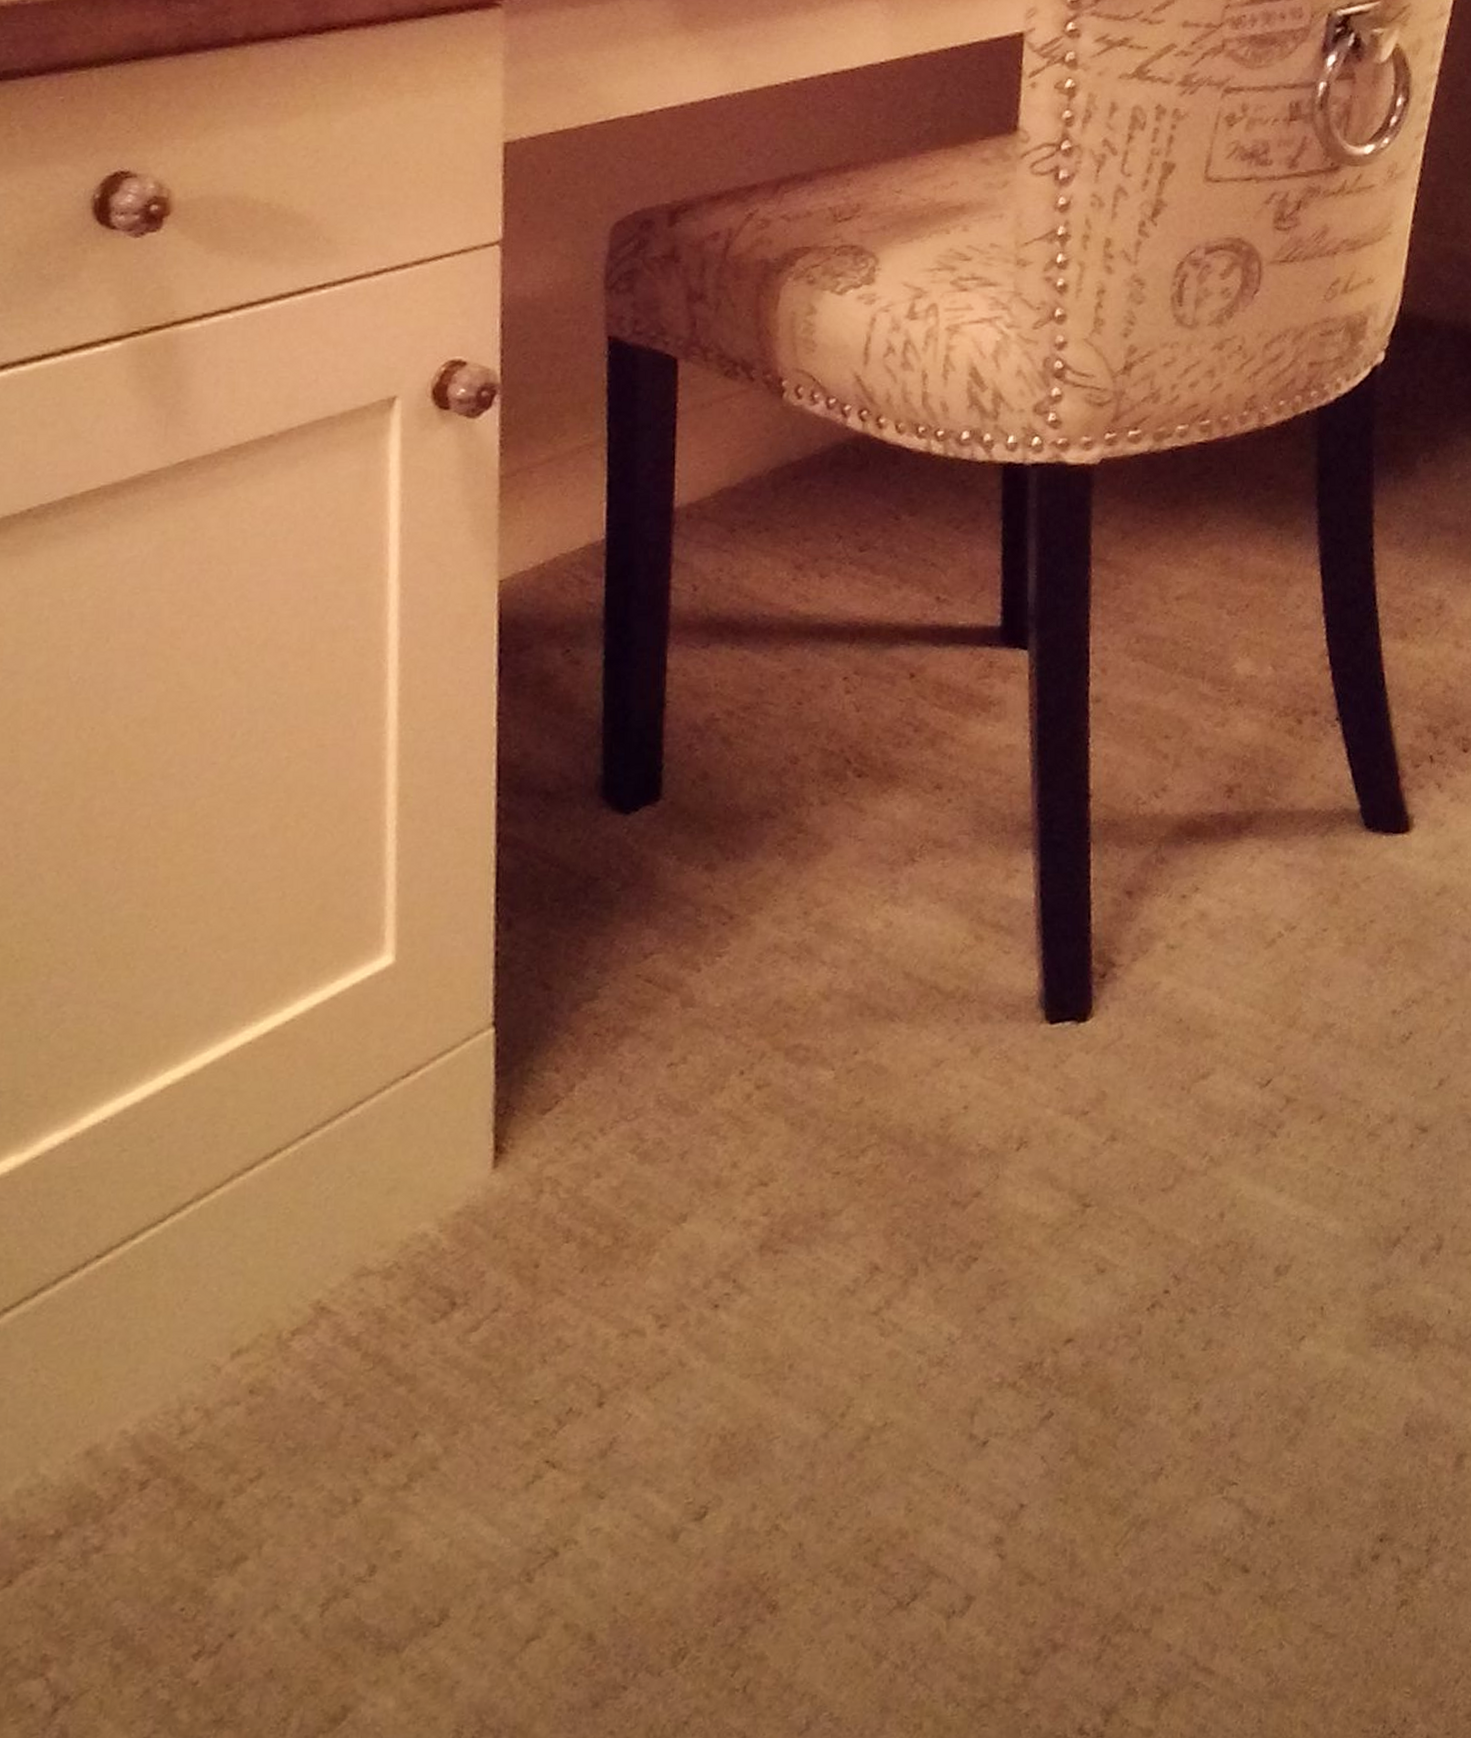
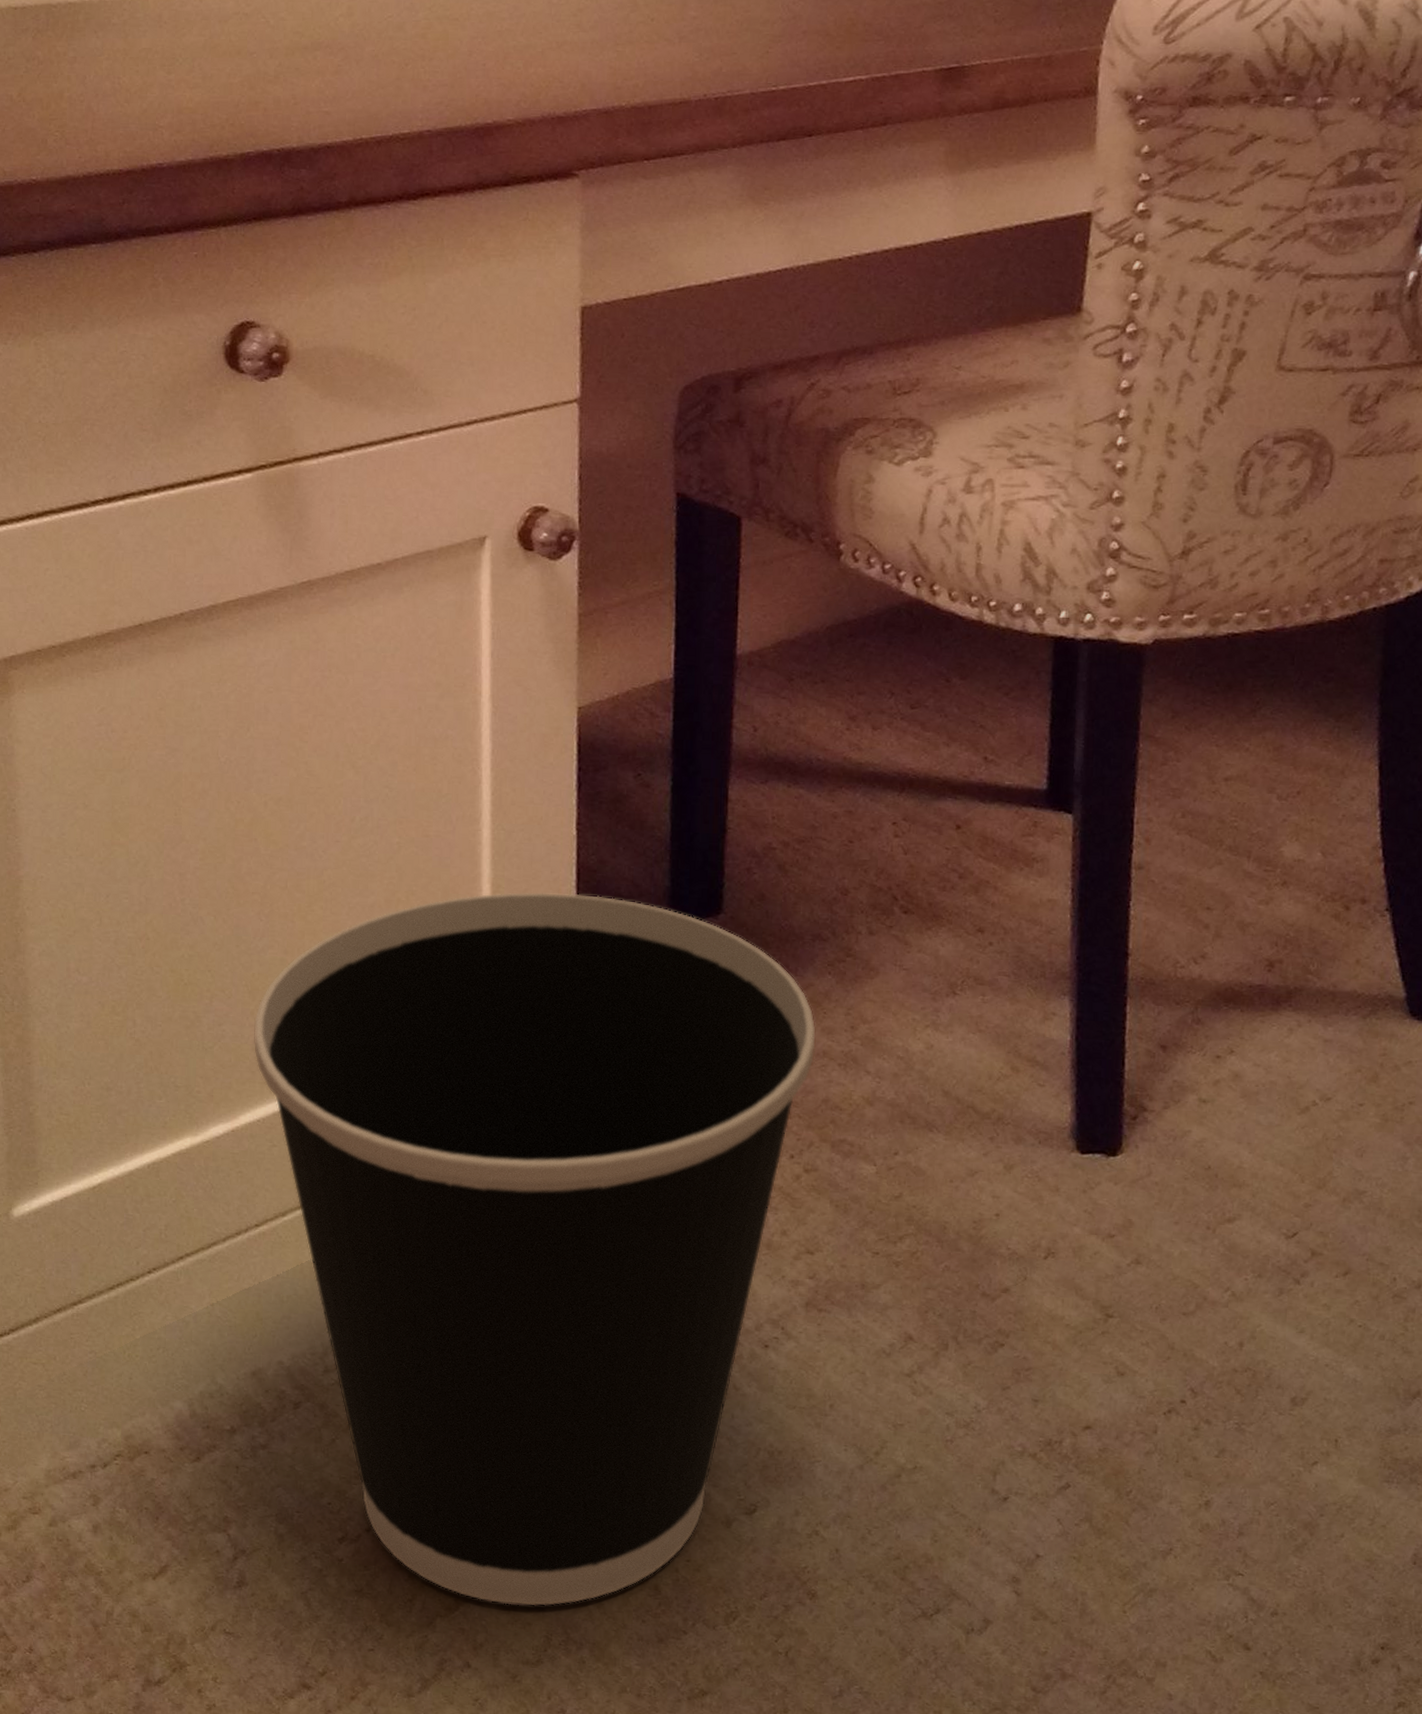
wastebasket: none [101,794,766,1700] -> present [254,892,816,1606]

